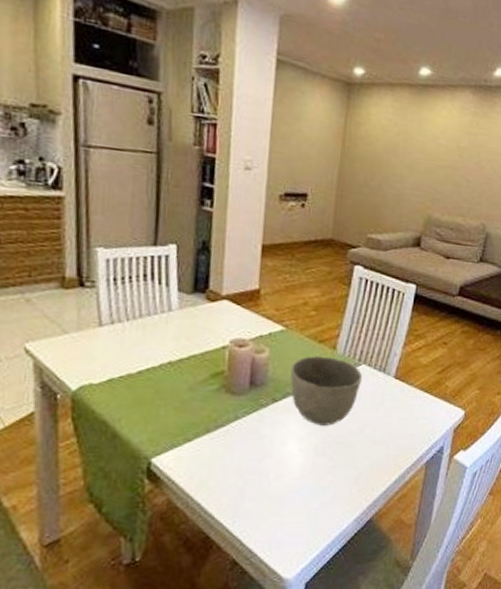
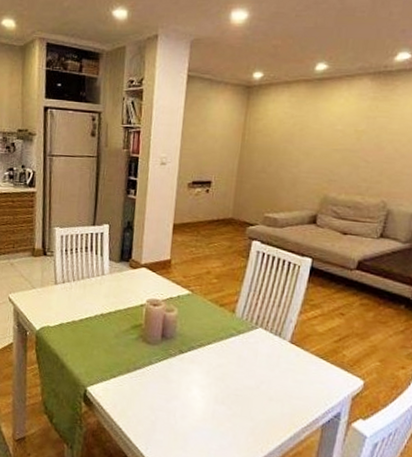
bowl: present [290,356,363,426] -> none [195,317,260,379]

